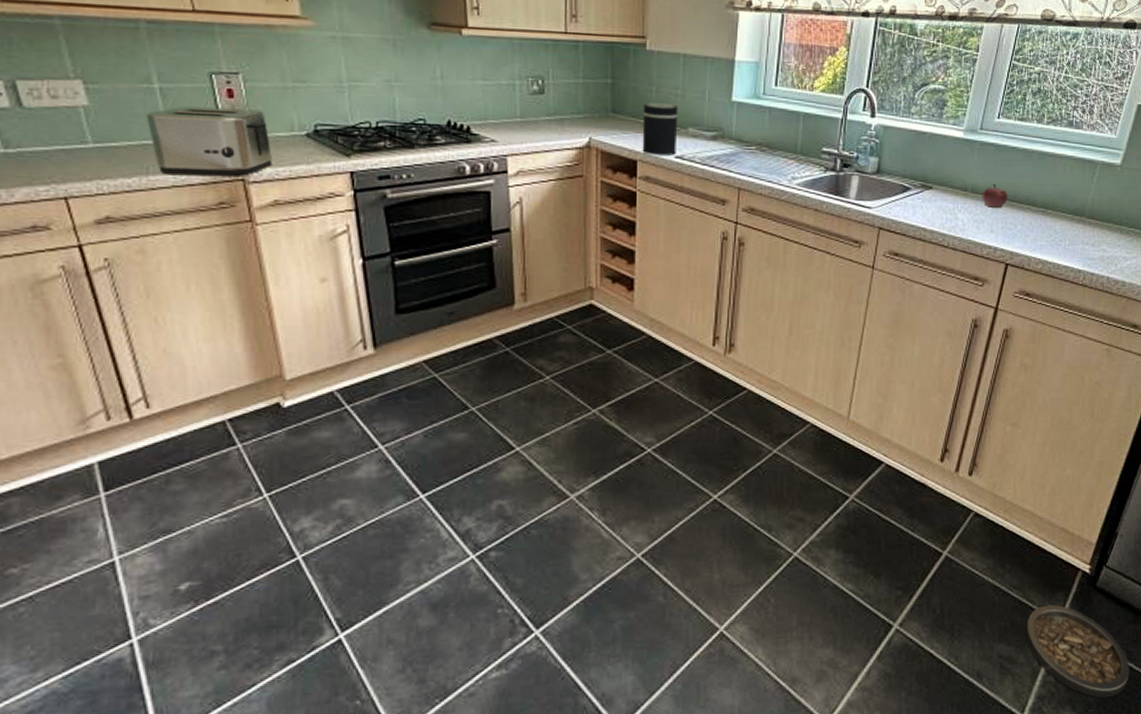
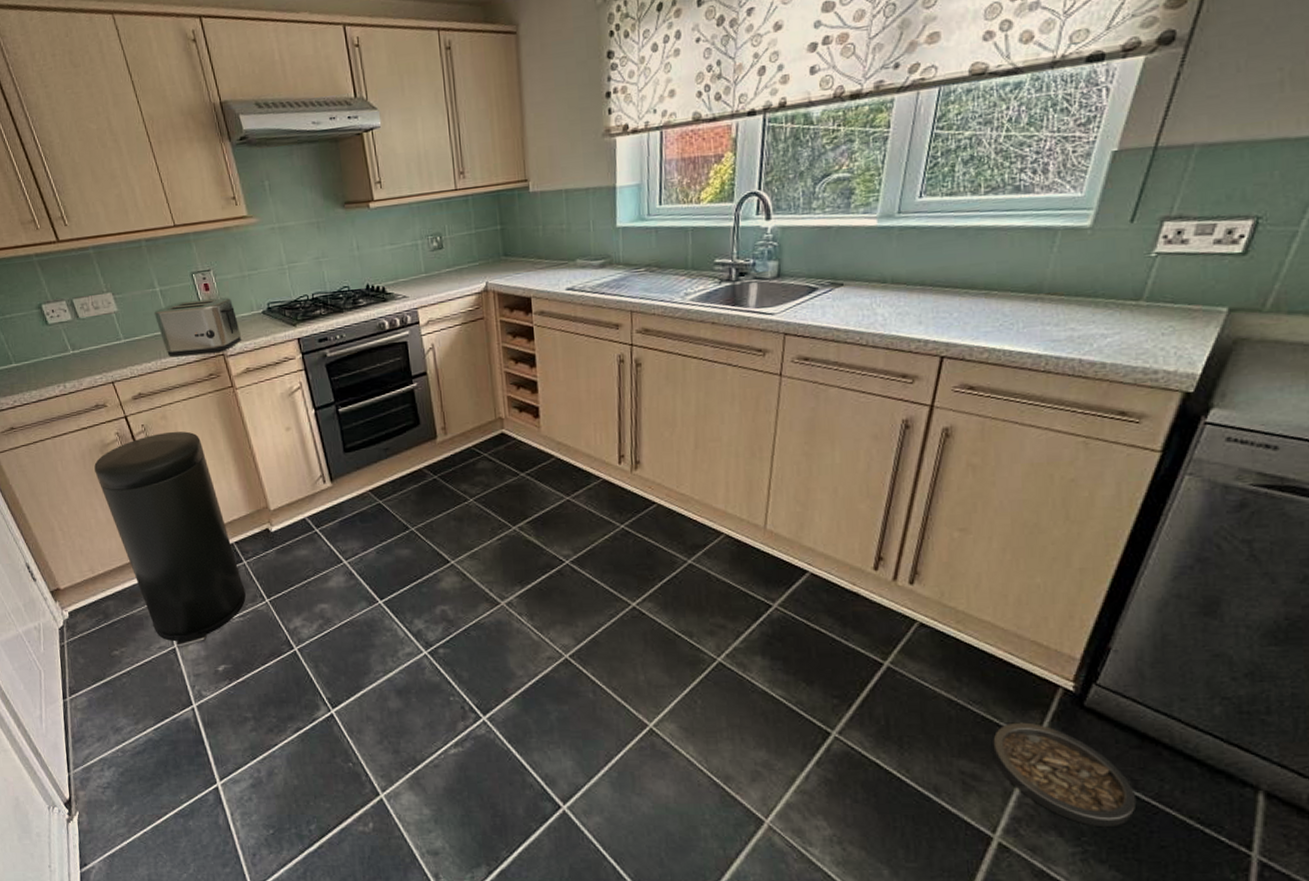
pedal bin: none [16,270,235,562] -> present [94,431,246,648]
cylinder: present [642,103,678,155] -> none [531,239,567,291]
fruit: present [982,183,1008,208] -> none [905,270,939,297]

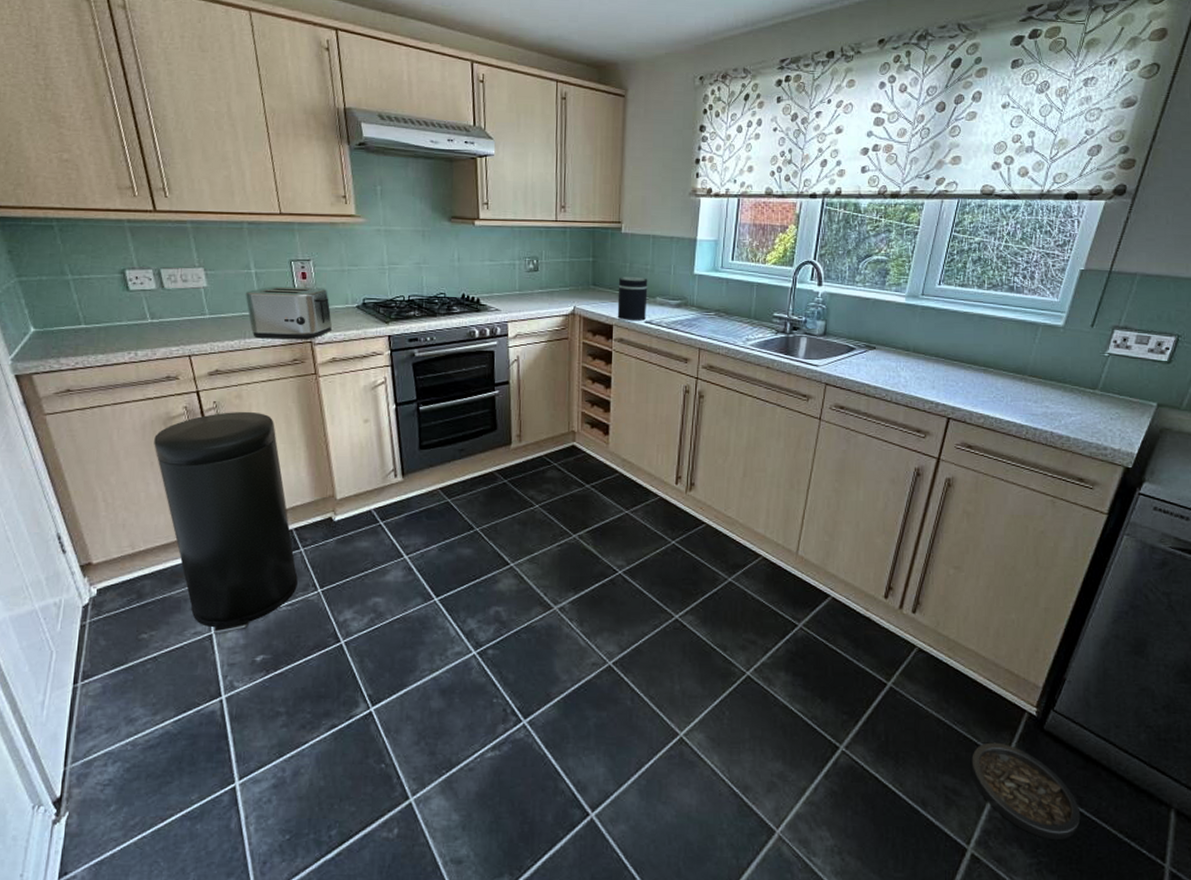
cylinder: none [531,239,567,291] -> present [617,277,648,321]

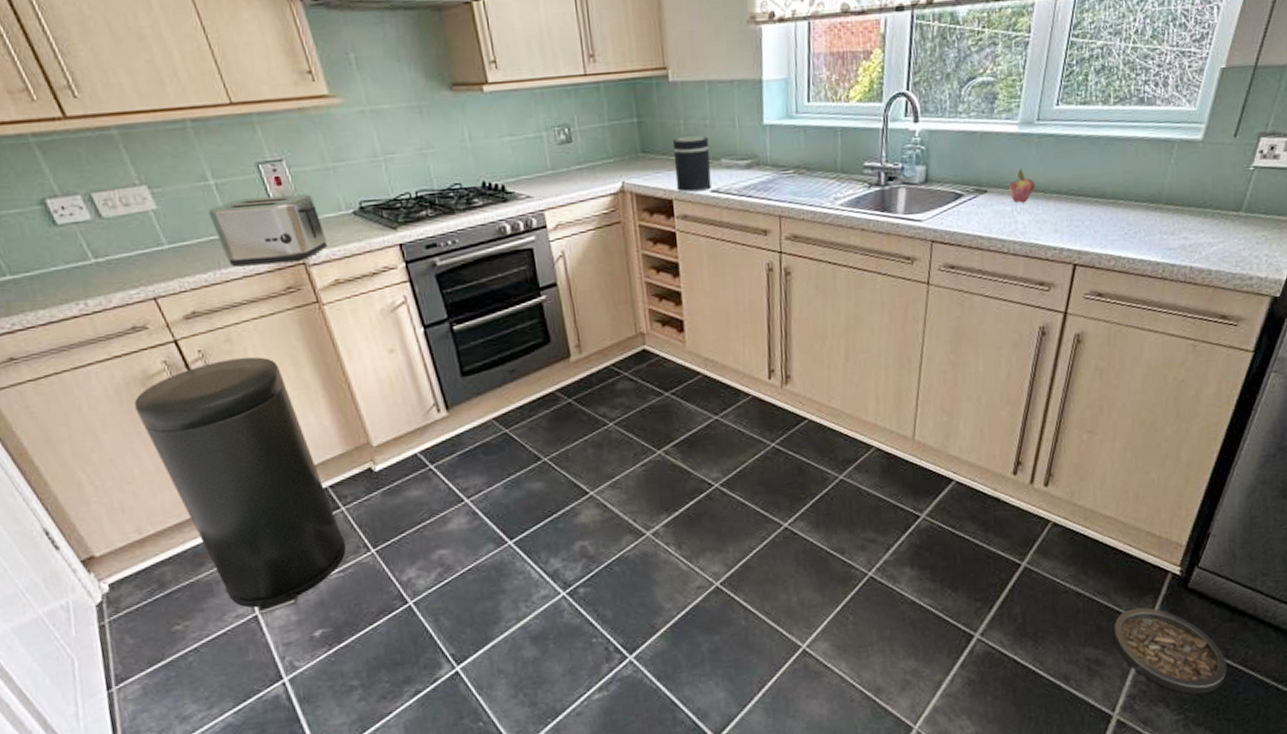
fruit: none [894,332,917,361] -> present [1008,167,1035,204]

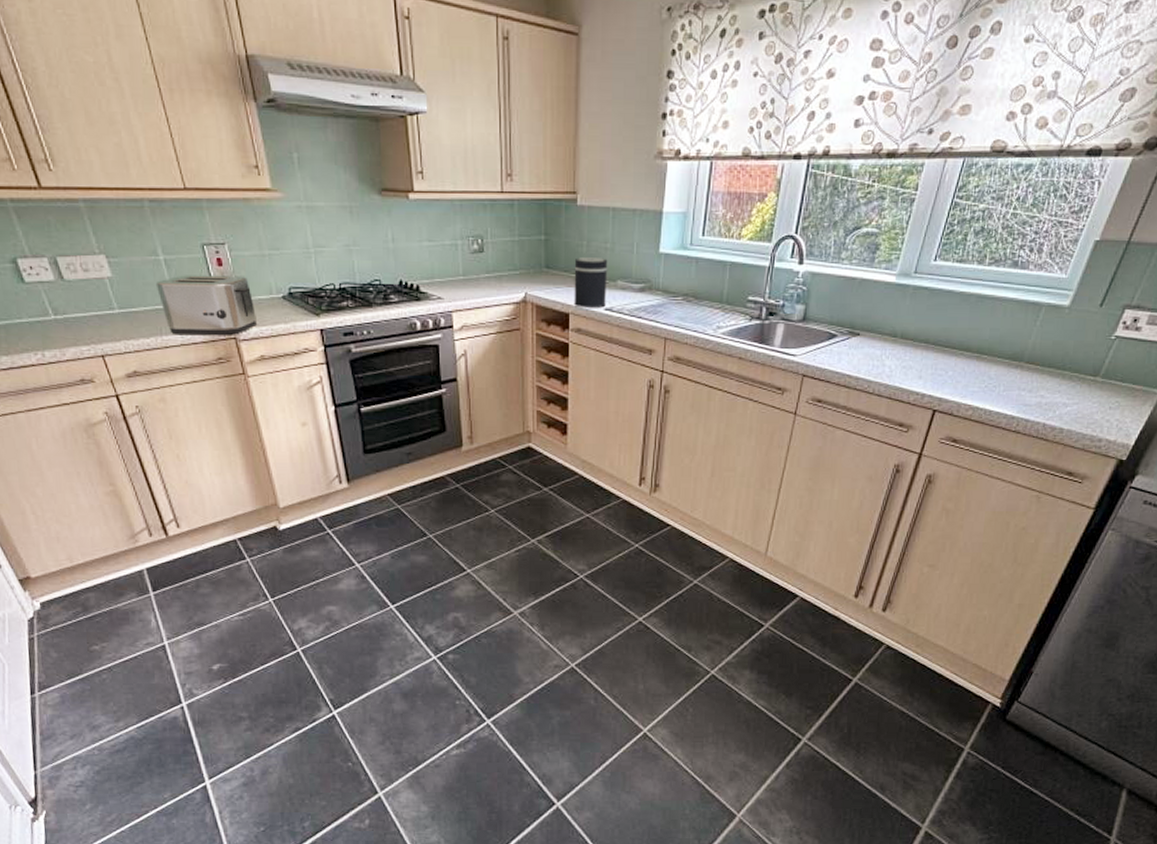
pedal bin: present [134,356,346,615] -> none [77,416,247,645]
fruit: present [1008,167,1035,204] -> none [880,315,906,349]
pet bowl: present [1112,607,1227,695] -> none [930,732,1035,818]

